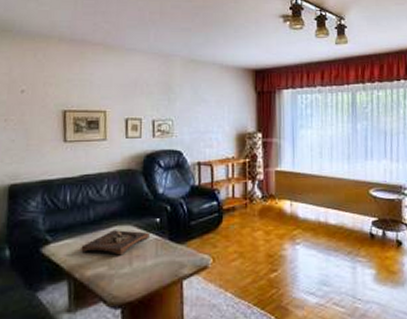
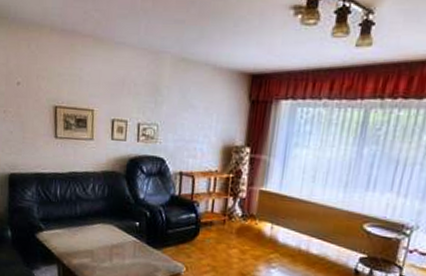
wooden tray: present [81,230,150,256] -> none [69,227,129,251]

